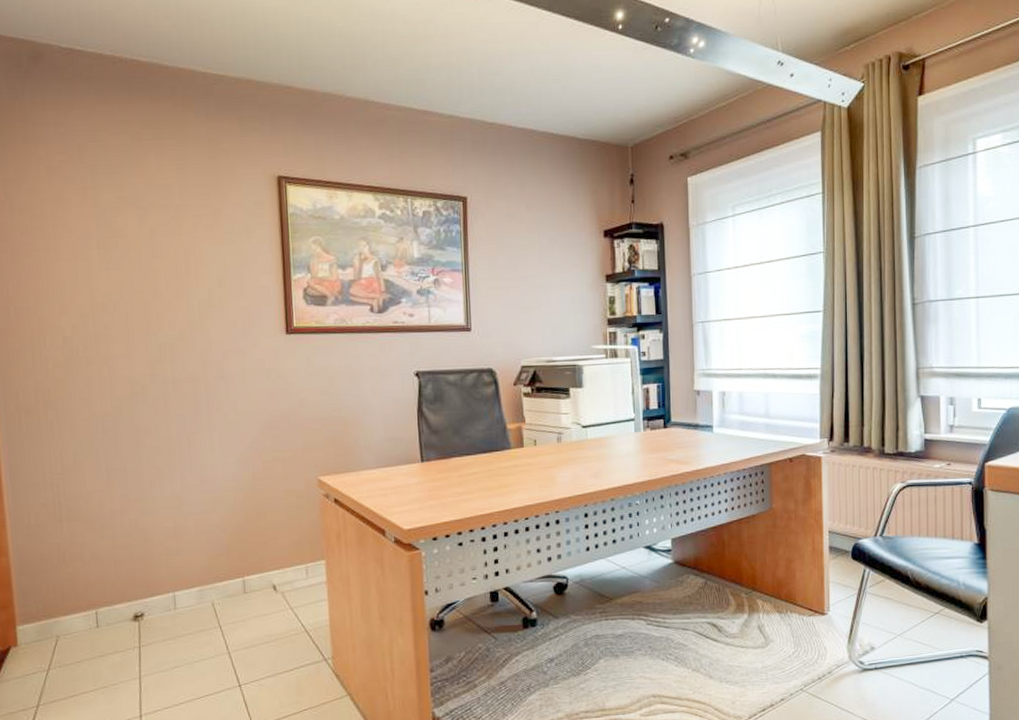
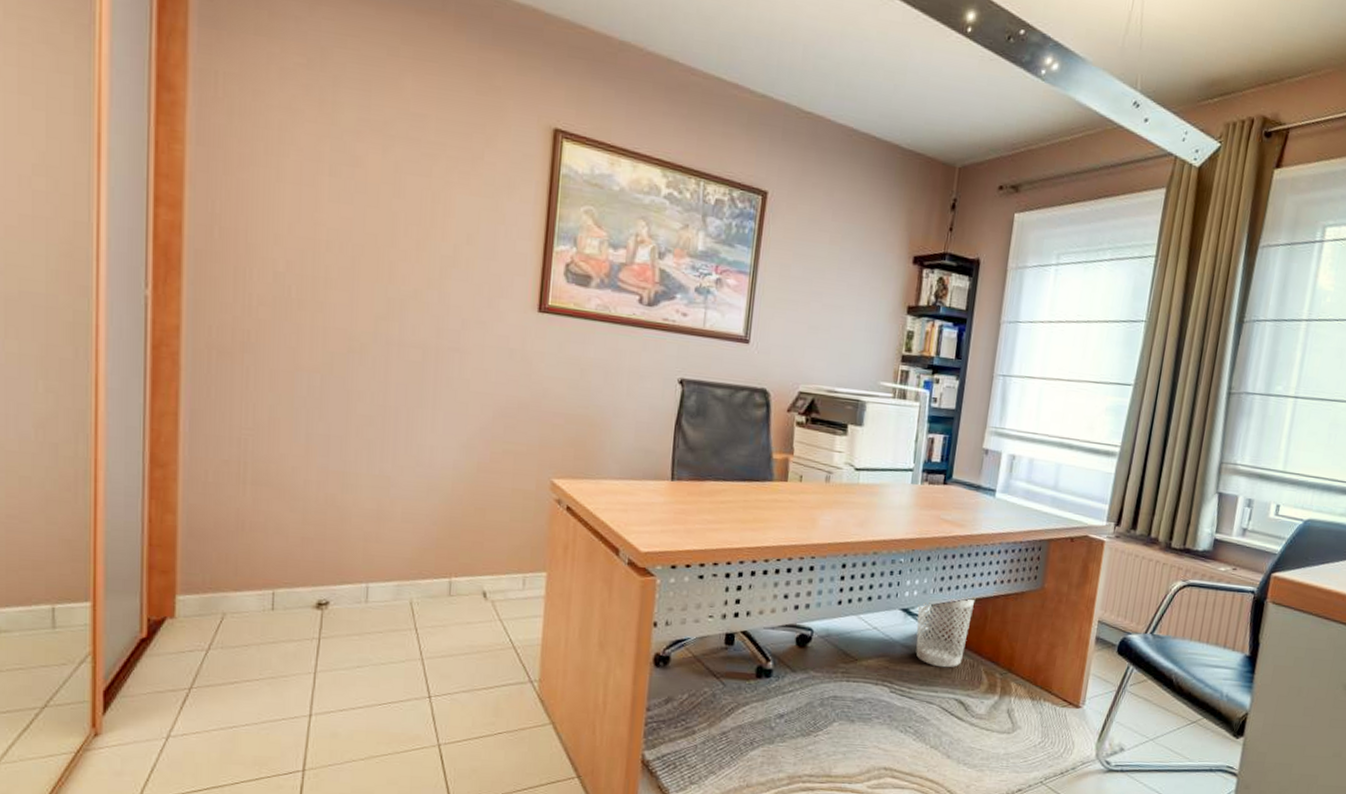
wastebasket: none [659,526,711,595] -> present [915,597,976,668]

